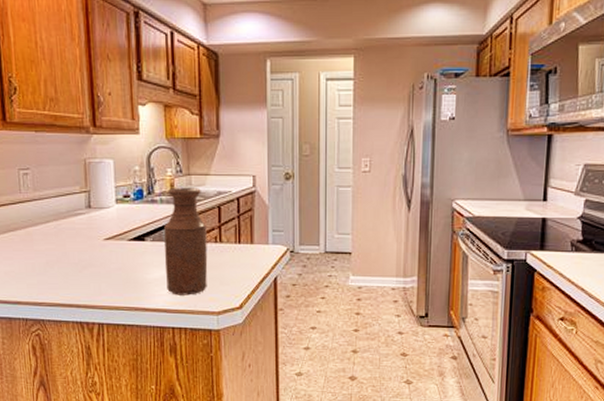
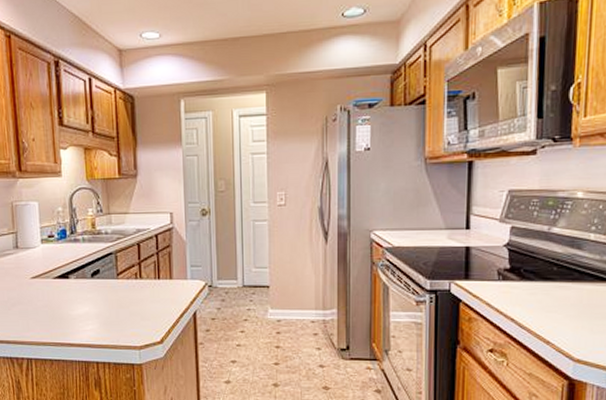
bottle: present [164,187,208,296] -> none [87,225,129,331]

